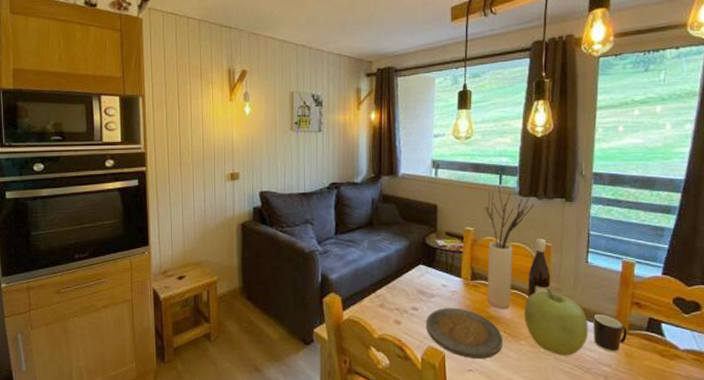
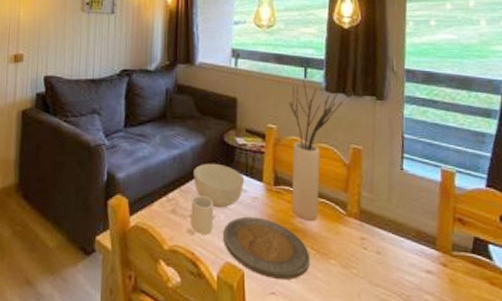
cup: none [397,292,418,324] -> present [191,196,214,235]
bowl: none [399,263,445,301] -> present [194,163,245,208]
fruit: present [524,288,589,356] -> none [333,198,407,280]
bottle: present [527,239,551,299] -> none [337,140,363,210]
mug: present [592,313,627,353] -> none [410,229,451,278]

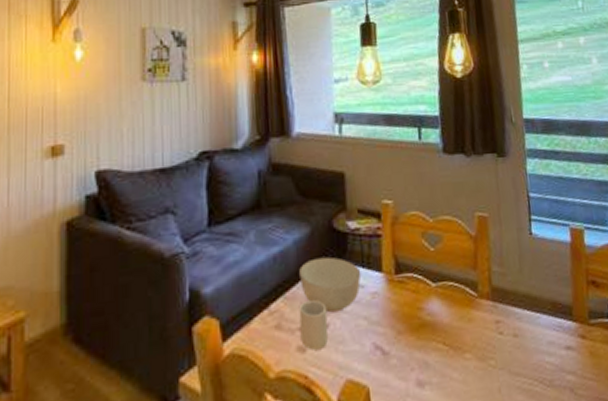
plate: present [223,216,310,279] -> none [341,316,443,390]
vase: present [288,79,343,221] -> none [403,142,463,311]

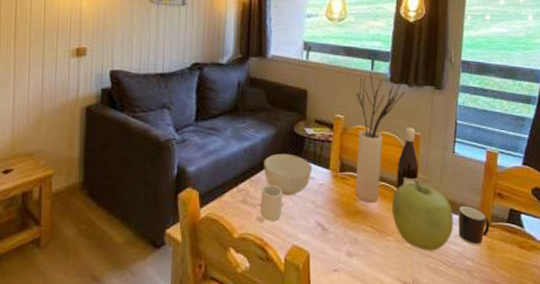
vase: none [403,142,463,311] -> present [355,71,405,203]
bottle: none [464,207,493,293] -> present [396,128,419,192]
fruit: none [464,274,545,368] -> present [392,180,454,251]
mug: none [546,301,589,354] -> present [457,205,489,246]

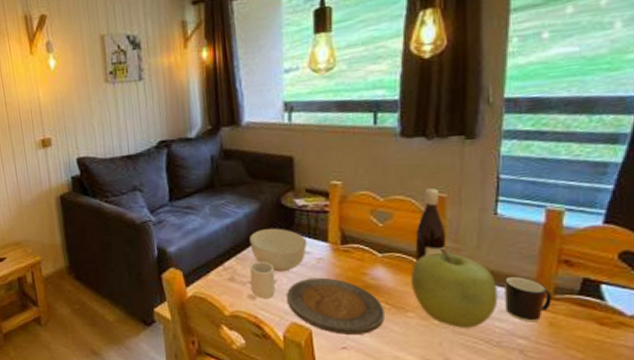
plate: none [291,202,370,257] -> present [287,277,384,334]
vase: present [355,71,405,203] -> none [354,126,422,277]

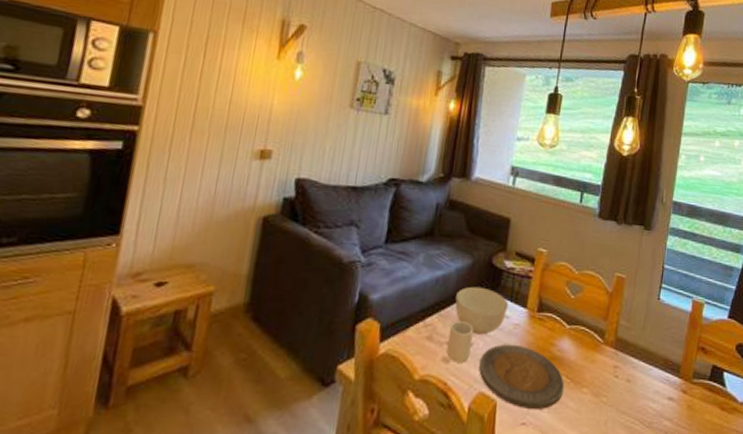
fruit: present [411,249,498,328] -> none [589,327,654,407]
bottle: present [415,188,447,263] -> none [595,268,622,338]
mug: present [503,276,551,322] -> none [658,358,691,404]

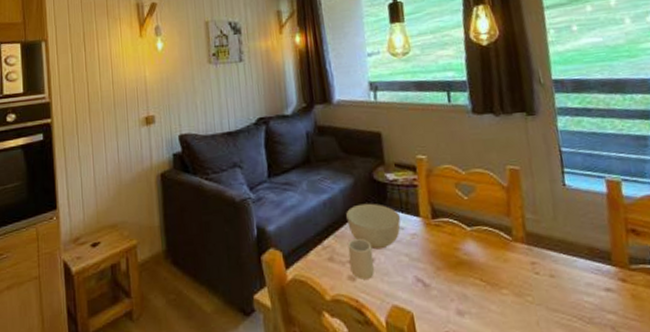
plate: present [479,344,564,409] -> none [385,254,482,317]

